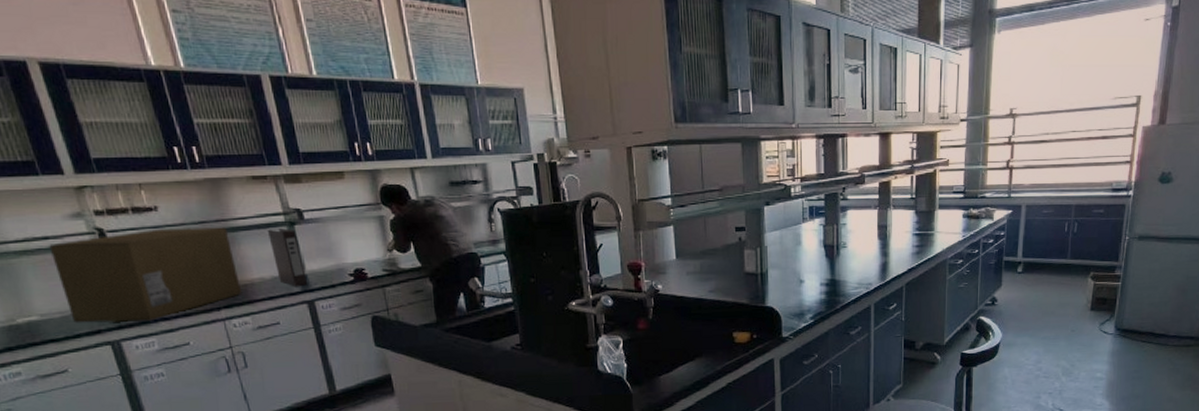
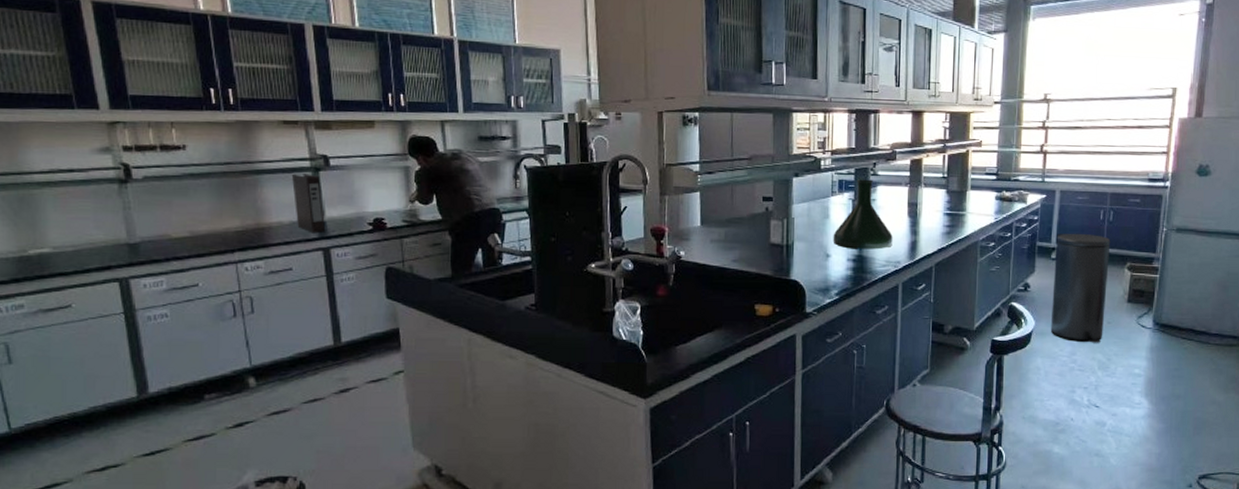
box: present [49,227,243,323] -> none [73,167,259,260]
flask: none [805,204,865,274] -> present [833,179,894,250]
pedal bin: none [1017,246,1075,351] -> present [1050,233,1111,343]

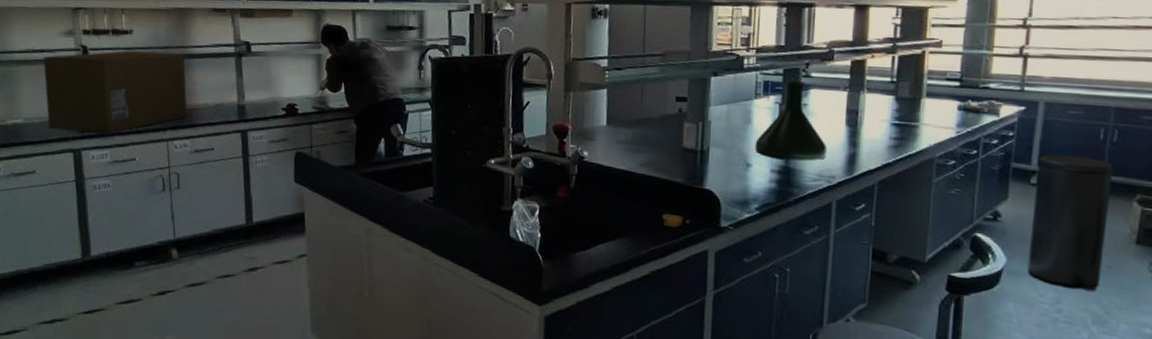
box: none [73,167,259,260] -> present [43,50,188,134]
binder: present [291,173,326,234] -> none [217,58,245,116]

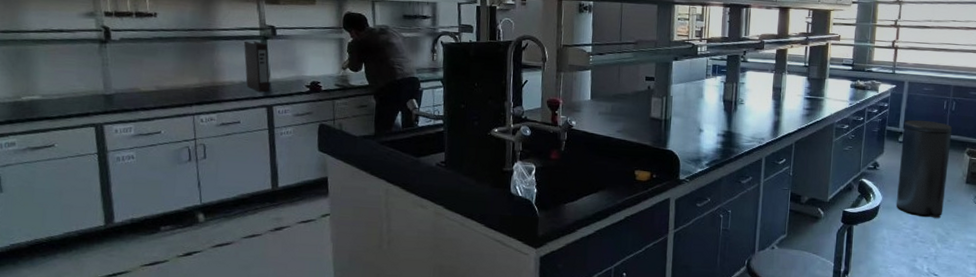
box: present [43,50,188,134] -> none [62,32,214,110]
binder: none [217,58,245,116] -> present [243,40,270,93]
flask: present [754,81,828,162] -> none [705,64,759,127]

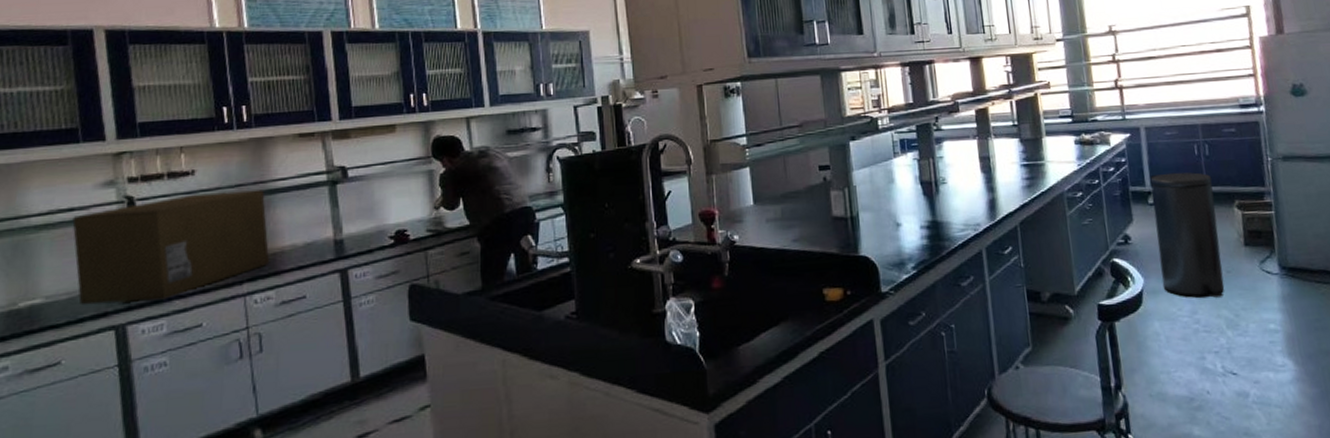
box: none [62,32,214,110] -> present [72,189,270,306]
binder: present [243,40,270,93] -> none [306,188,343,254]

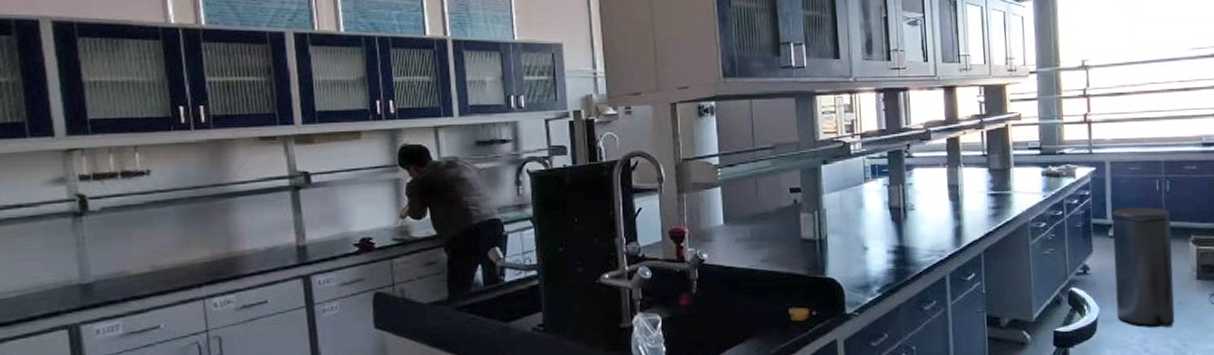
box: present [72,189,270,306] -> none [20,192,230,304]

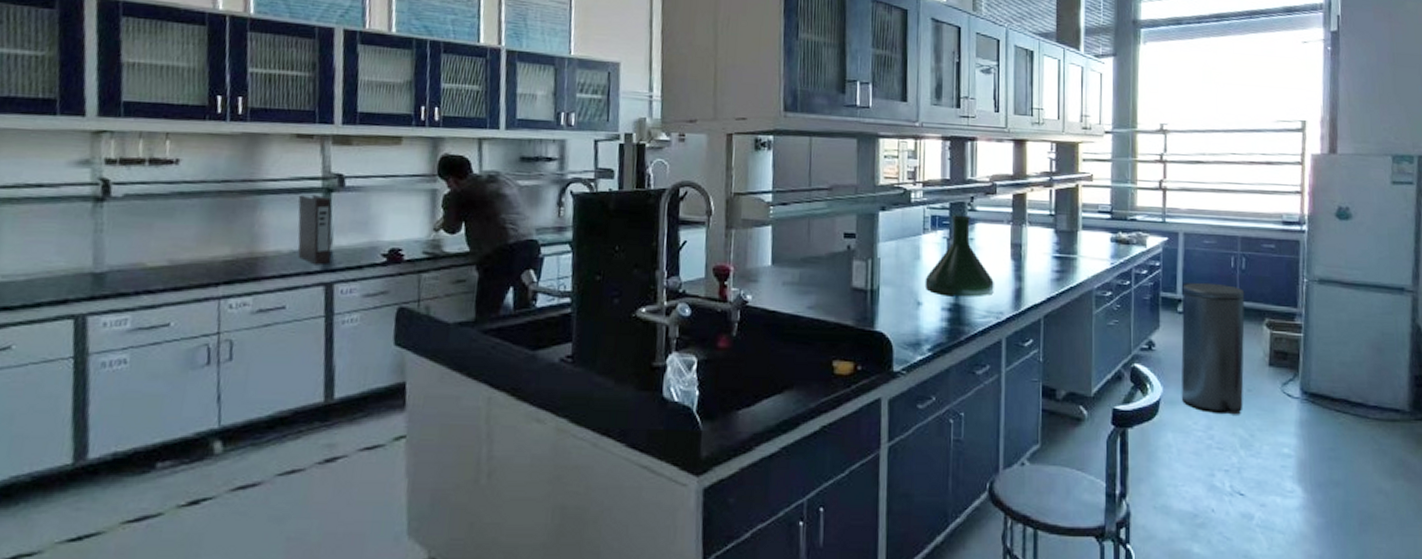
binder: none [268,193,306,260] -> present [297,194,332,266]
flask: none [869,162,936,240] -> present [925,215,995,298]

